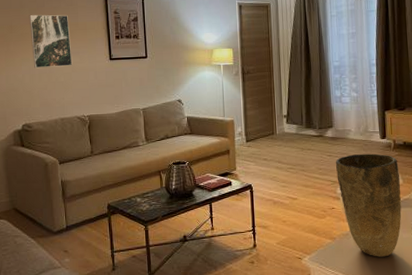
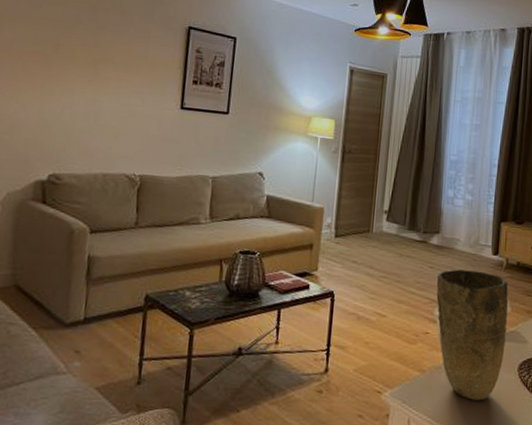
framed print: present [30,14,73,69] -> none [79,35,136,109]

